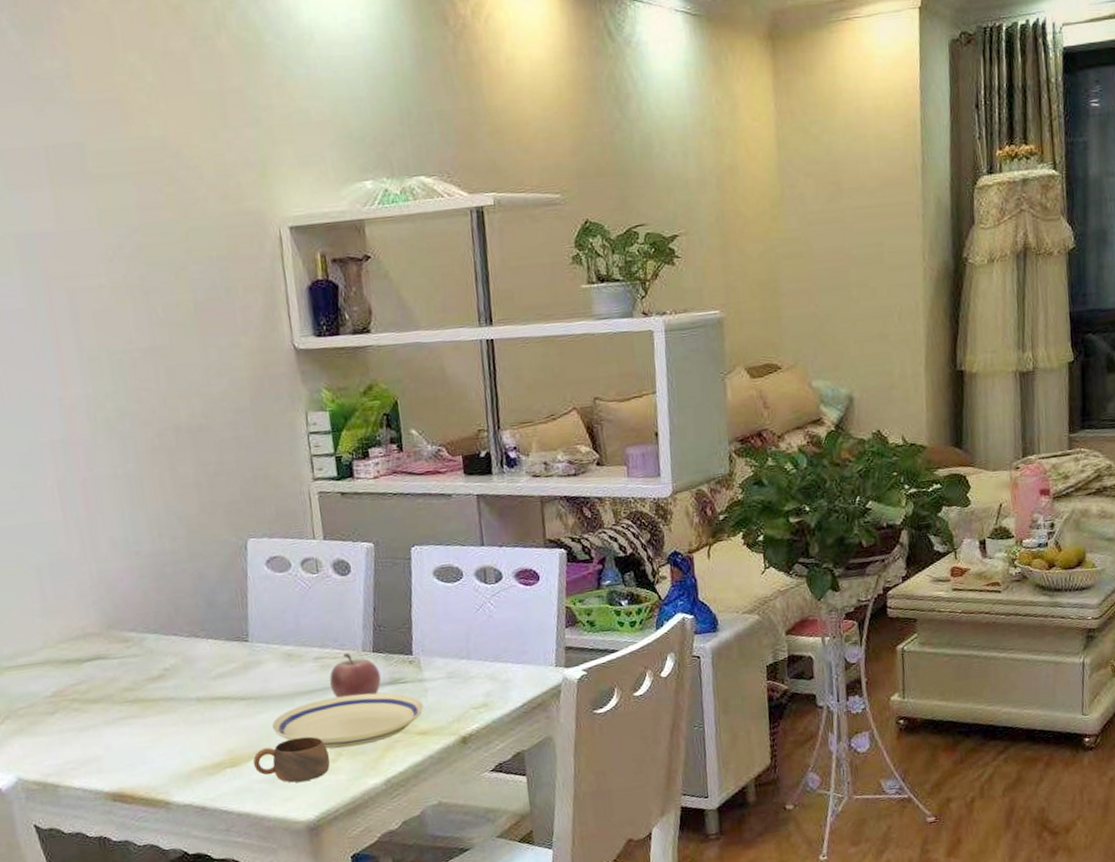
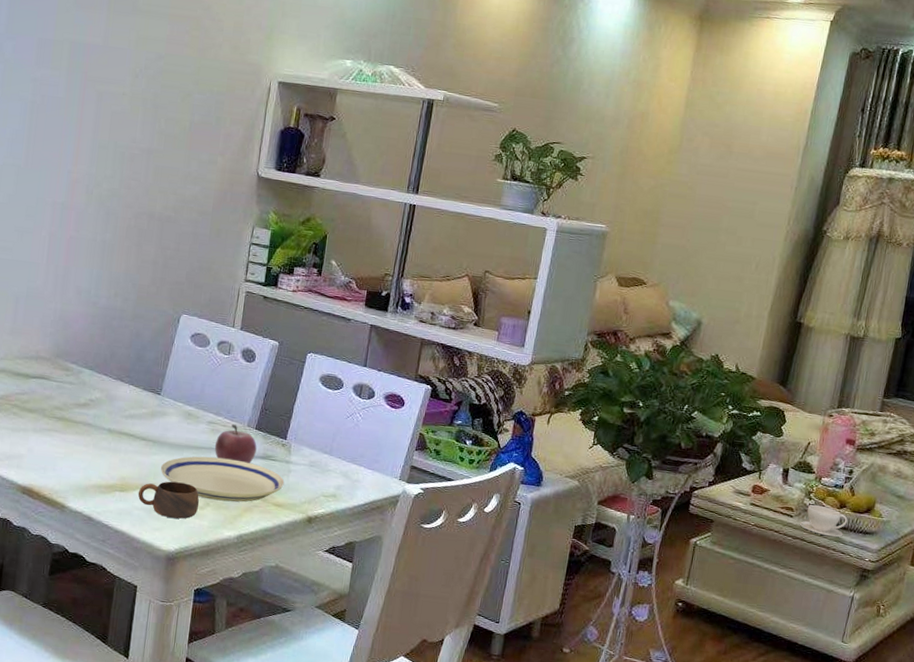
teacup: none [1009,571,1060,604] -> present [799,504,848,538]

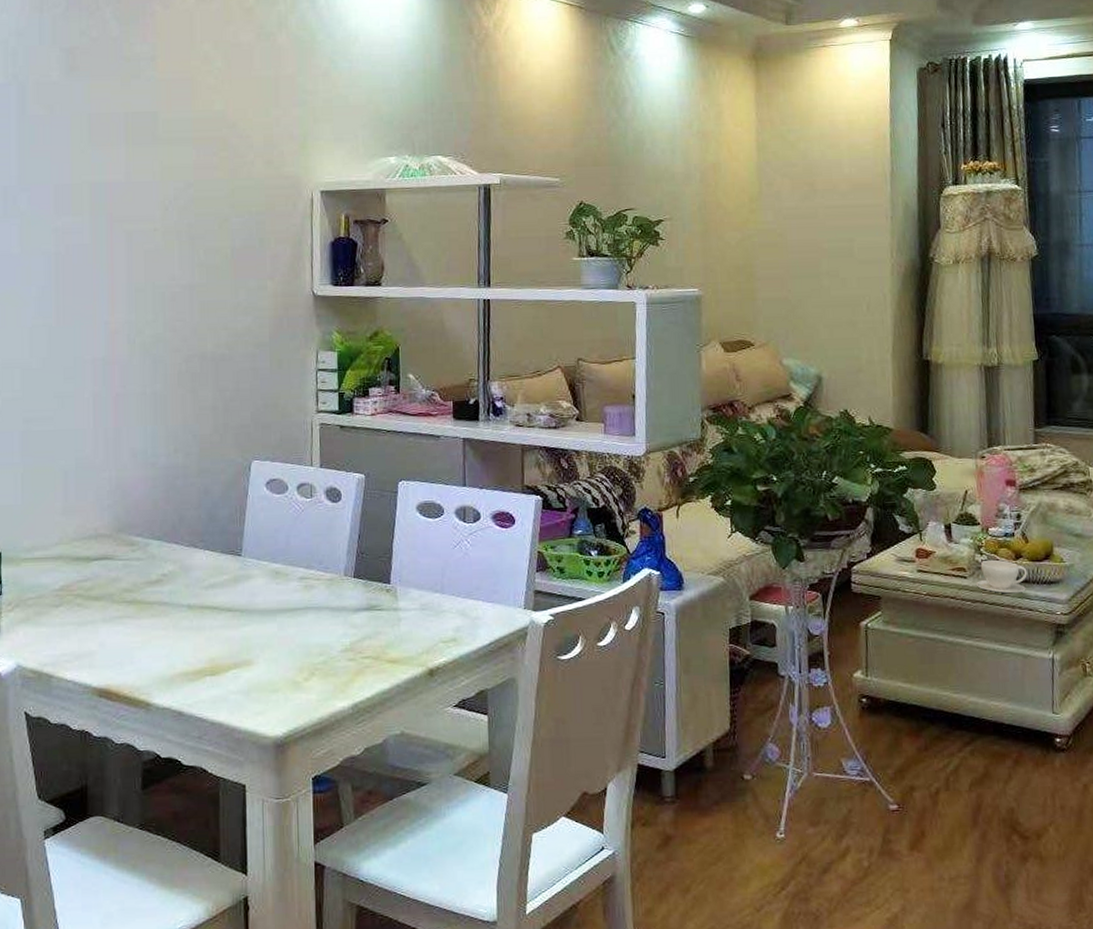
cup: present [138,481,199,519] -> none [231,653,303,697]
plate: present [160,456,285,502] -> none [252,616,396,668]
fruit: present [214,424,257,463] -> none [310,575,359,619]

